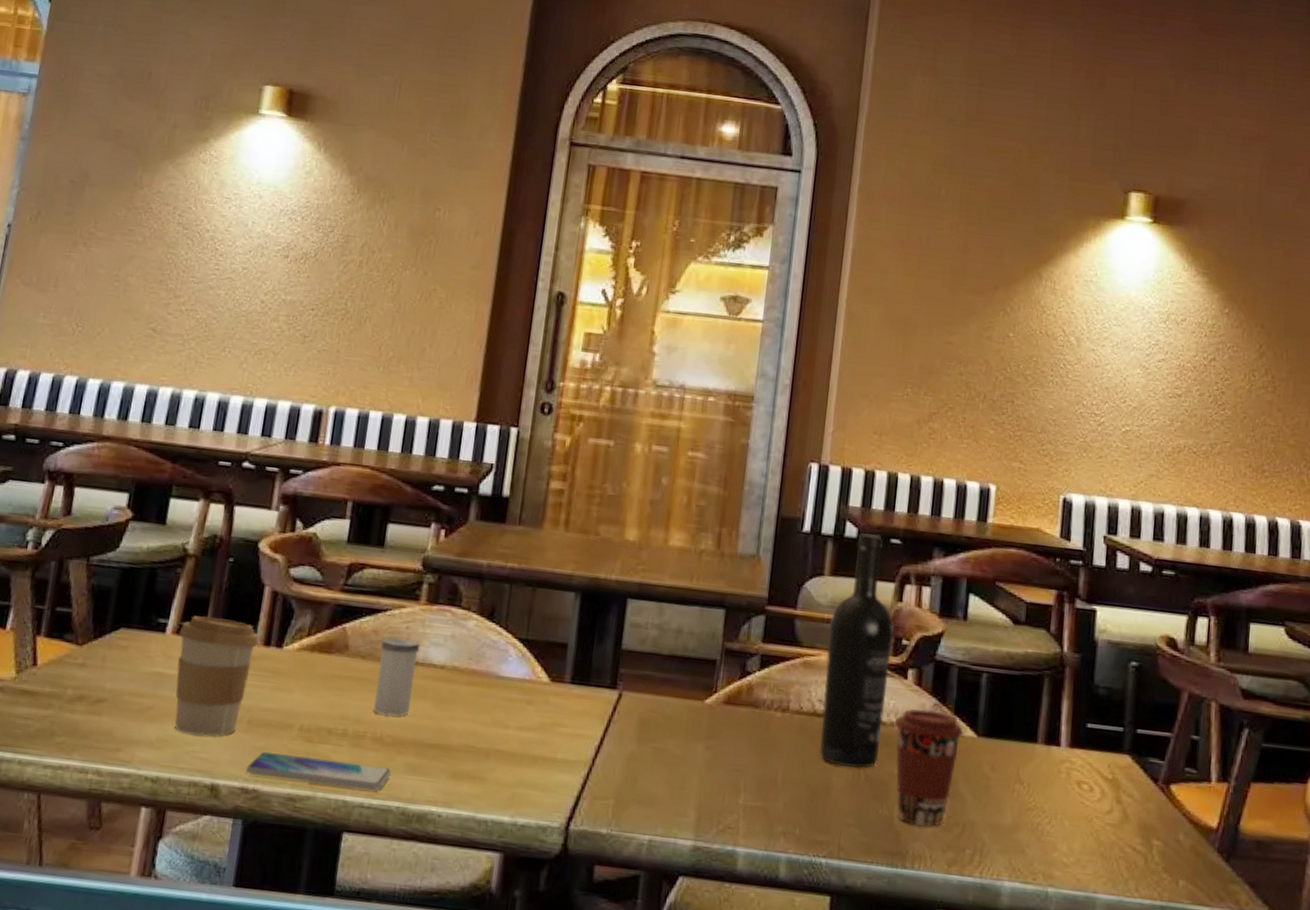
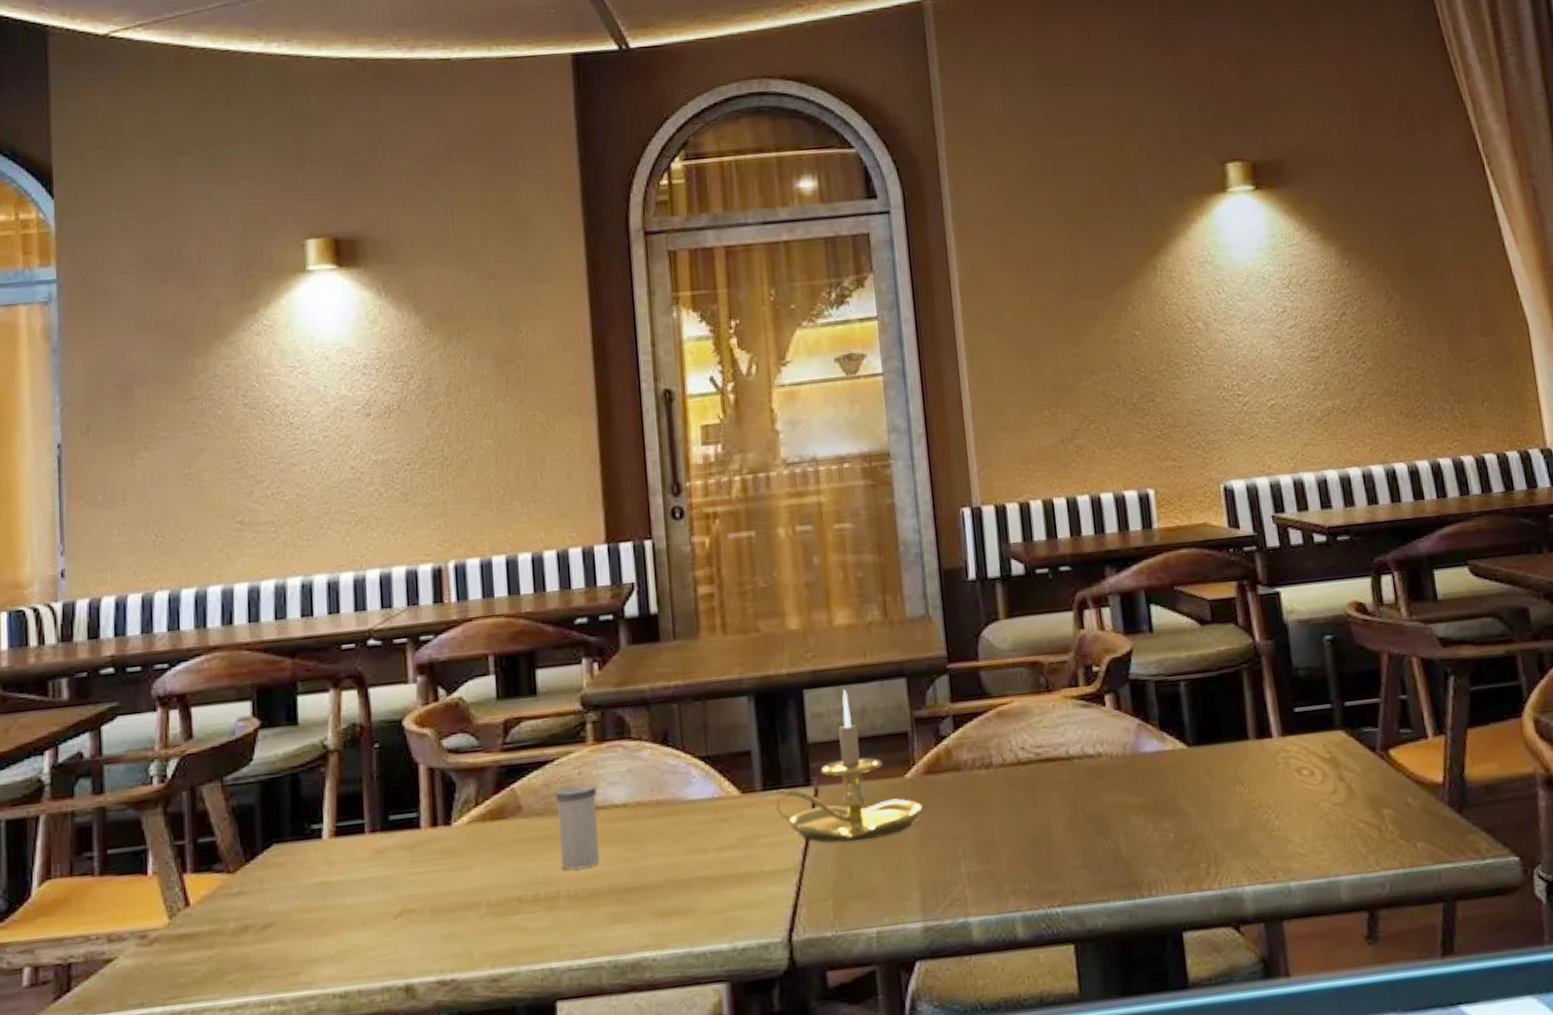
coffee cup: present [174,615,259,737] -> none [337,808,424,939]
smartphone: present [246,752,391,791] -> none [439,923,594,965]
candle holder: none [572,607,716,753] -> present [764,689,923,843]
wine bottle: present [819,533,894,769] -> none [1015,565,1094,810]
coffee cup: present [893,709,964,827] -> none [1100,730,1174,852]

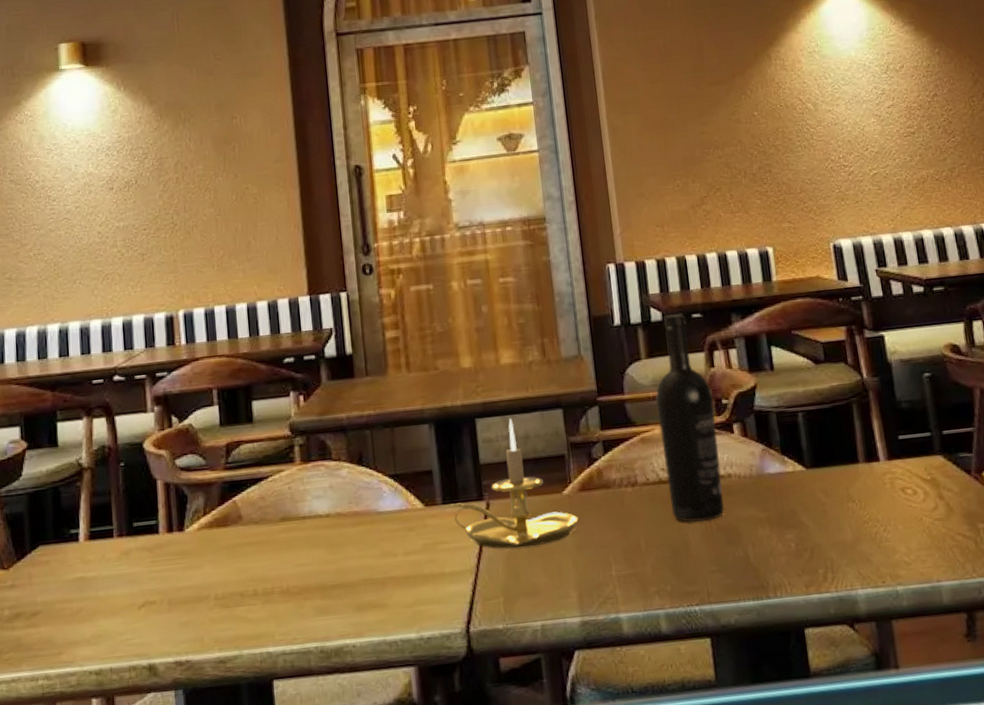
salt shaker: present [554,783,599,870] -> none [269,497,307,570]
wine bottle: none [1015,565,1094,810] -> present [655,313,725,523]

